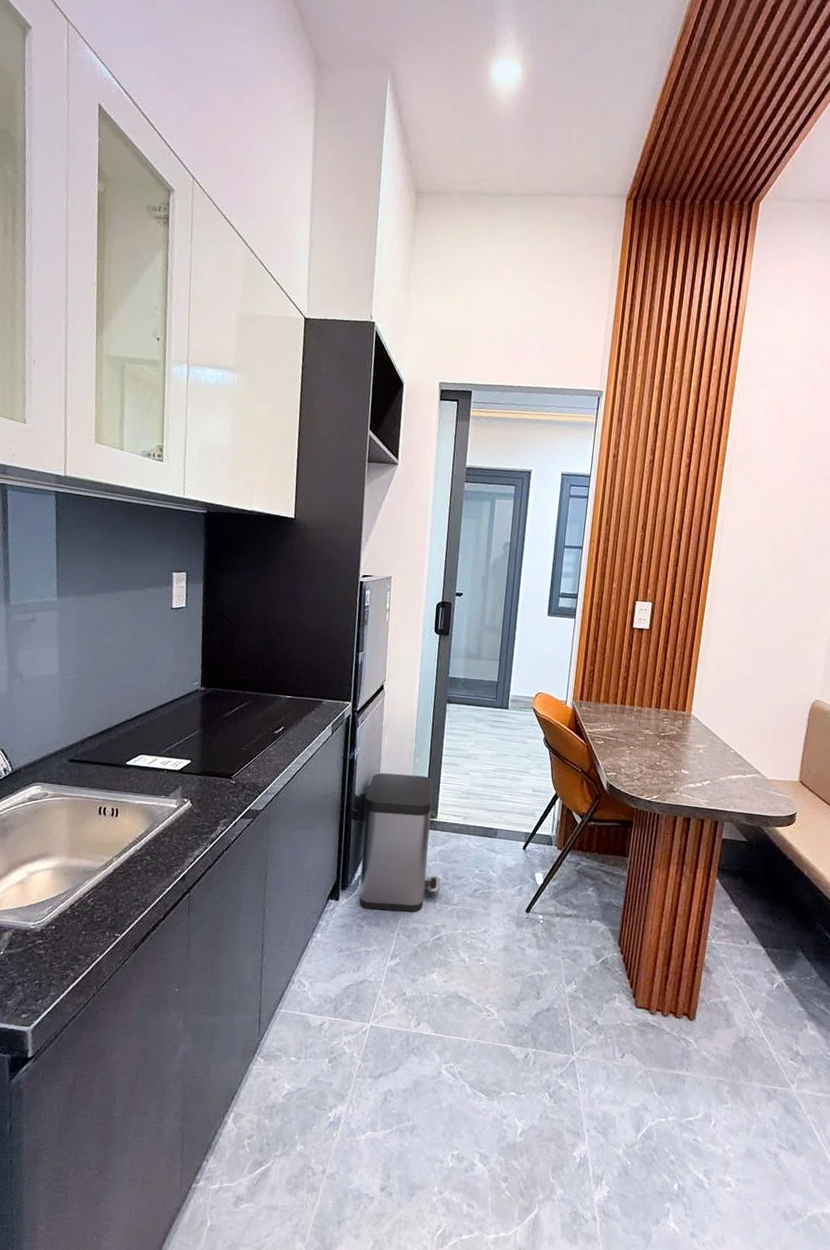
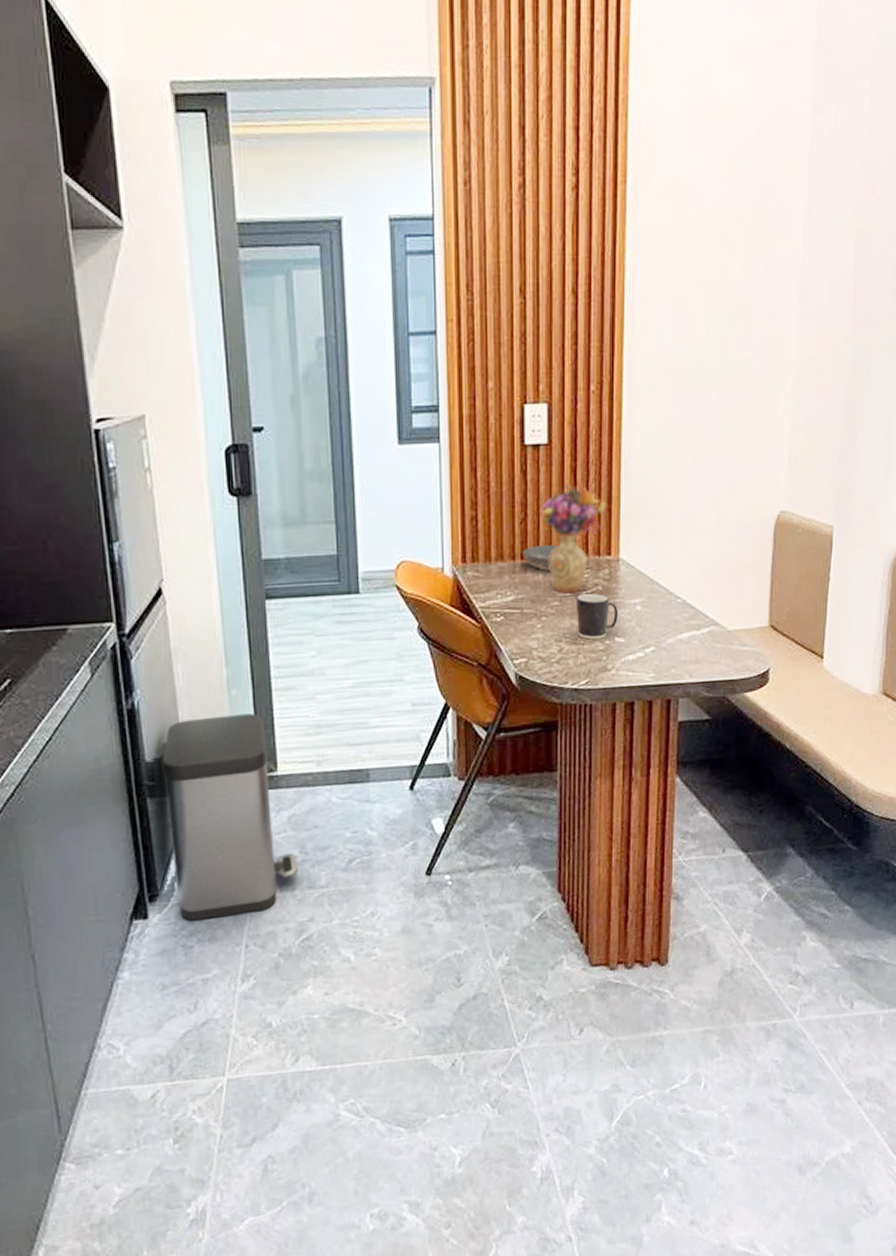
bowl: none [622,696,649,715] -> present [522,545,559,570]
flower arrangement: none [637,655,686,734] -> present [540,480,606,594]
mug: none [654,734,687,769] -> present [575,592,619,640]

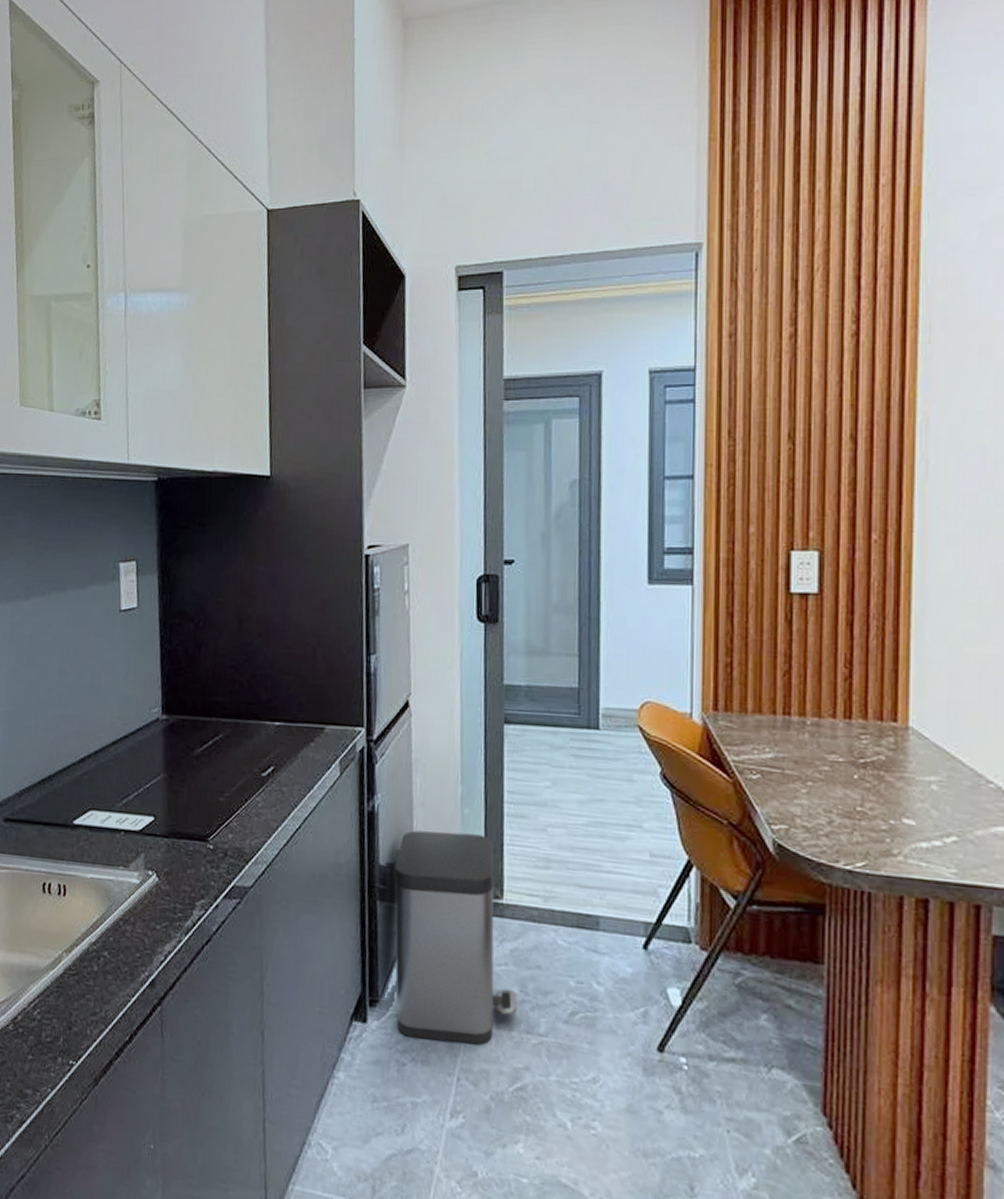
bowl: present [522,545,559,570] -> none [784,701,831,730]
flower arrangement: present [540,480,606,594] -> none [807,634,891,760]
mug: present [575,592,619,640] -> none [850,761,908,817]

